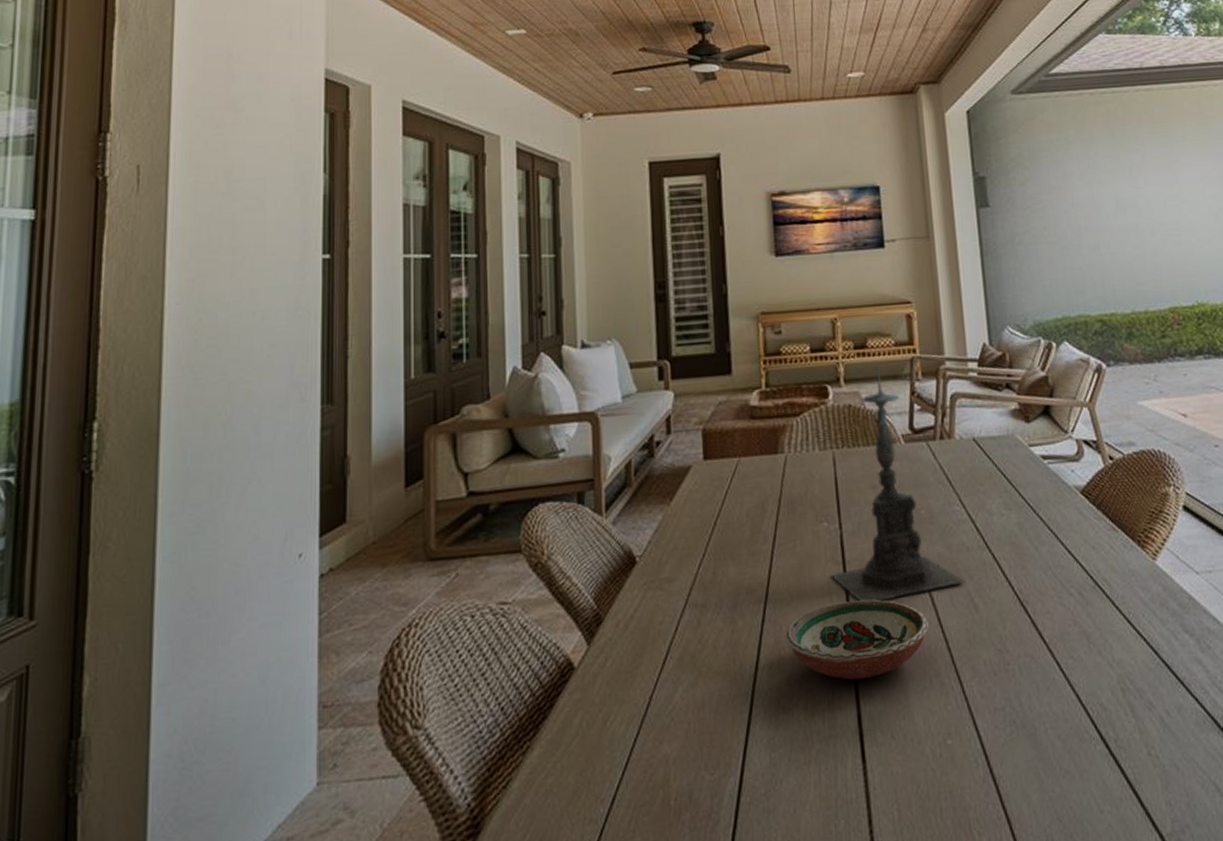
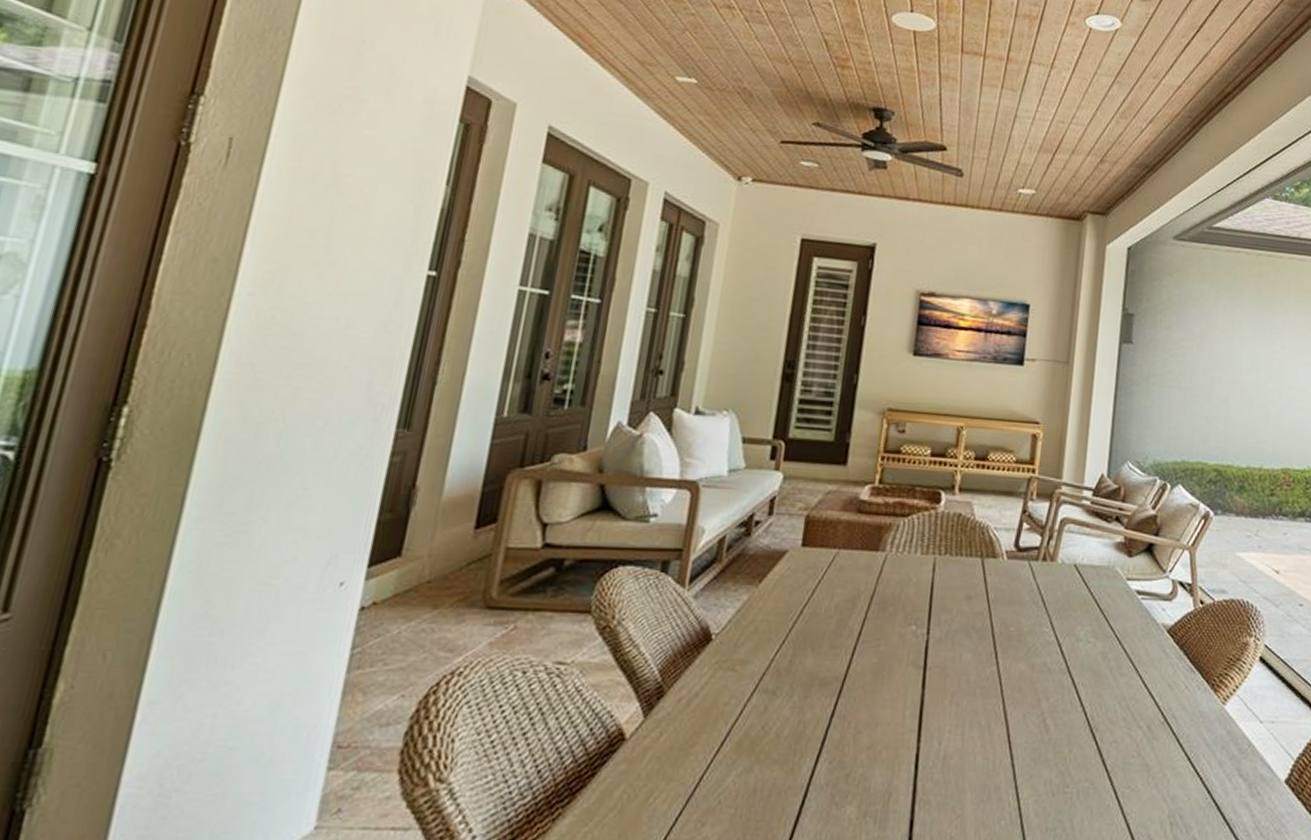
decorative bowl: present [786,599,929,680] -> none [852,706,998,785]
candle holder: present [830,366,965,602] -> none [908,480,1041,711]

